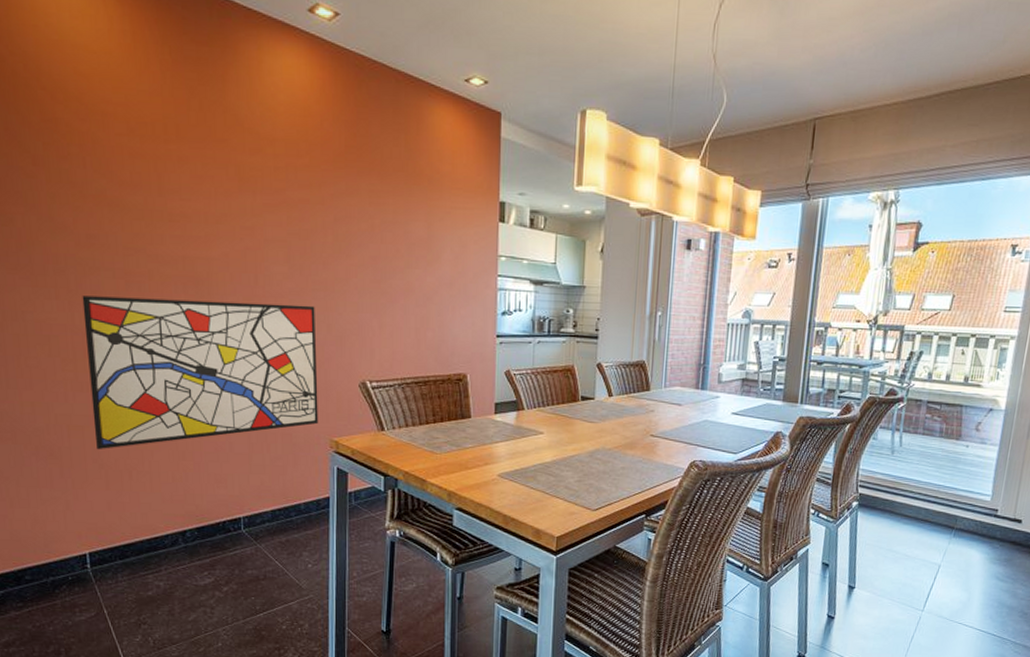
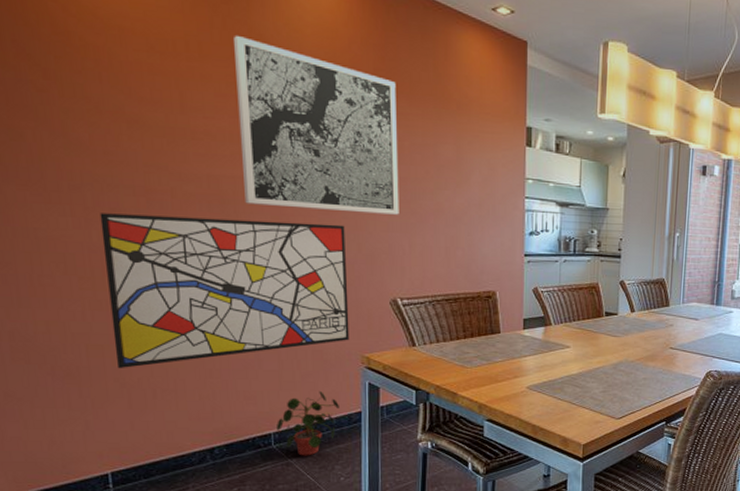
wall art: none [210,116,369,295] -> present [234,35,399,215]
potted plant: none [246,474,308,542] -> present [277,390,339,456]

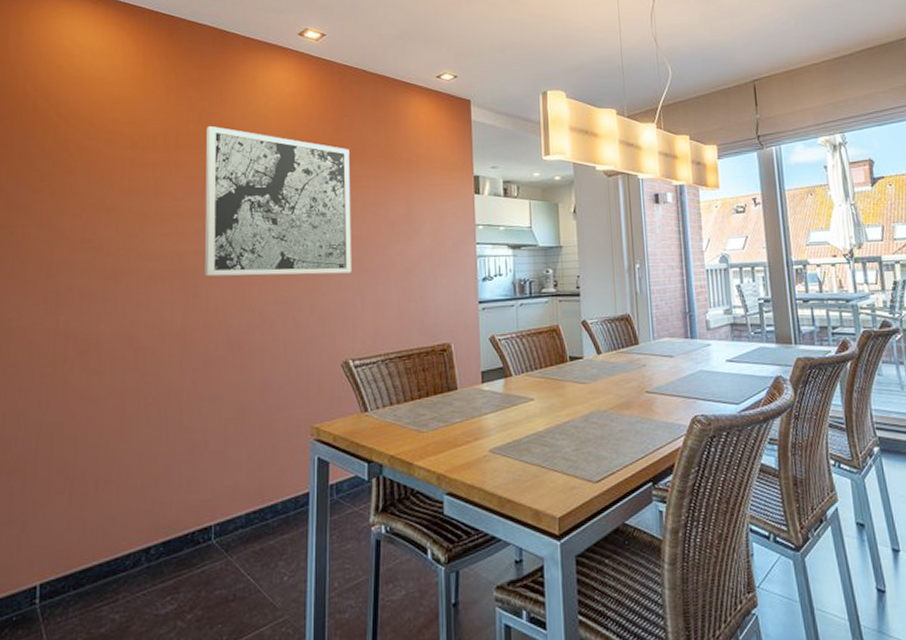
wall art: present [100,213,350,369] -> none [64,288,299,460]
potted plant: present [277,390,339,456] -> none [218,470,286,552]

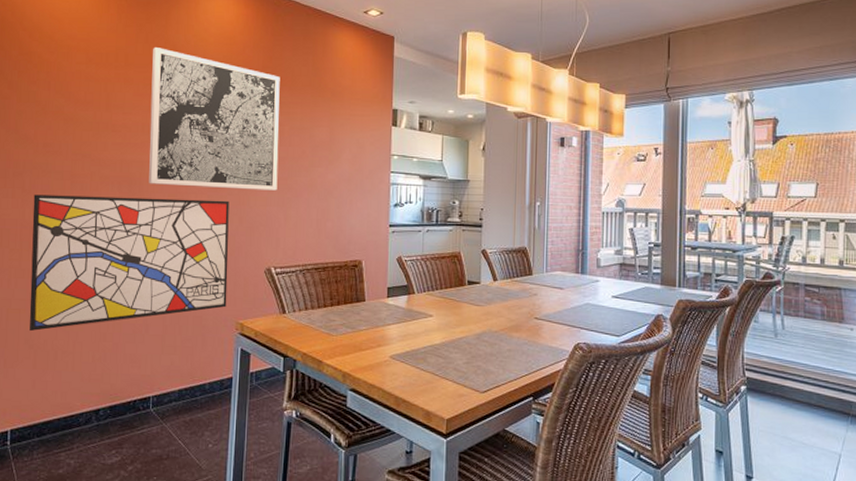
wall art: none [64,288,299,460] -> present [29,194,229,332]

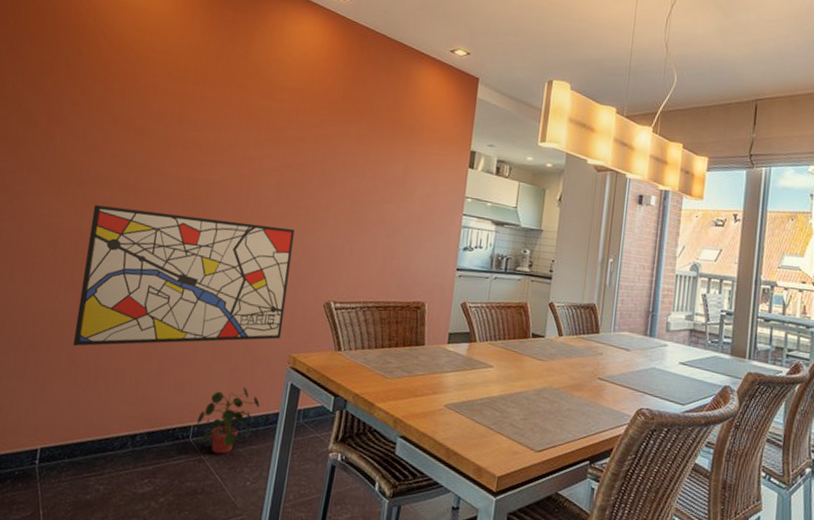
wall art: present [149,46,280,191] -> none [214,66,360,223]
potted plant: none [156,355,213,421] -> present [197,386,260,454]

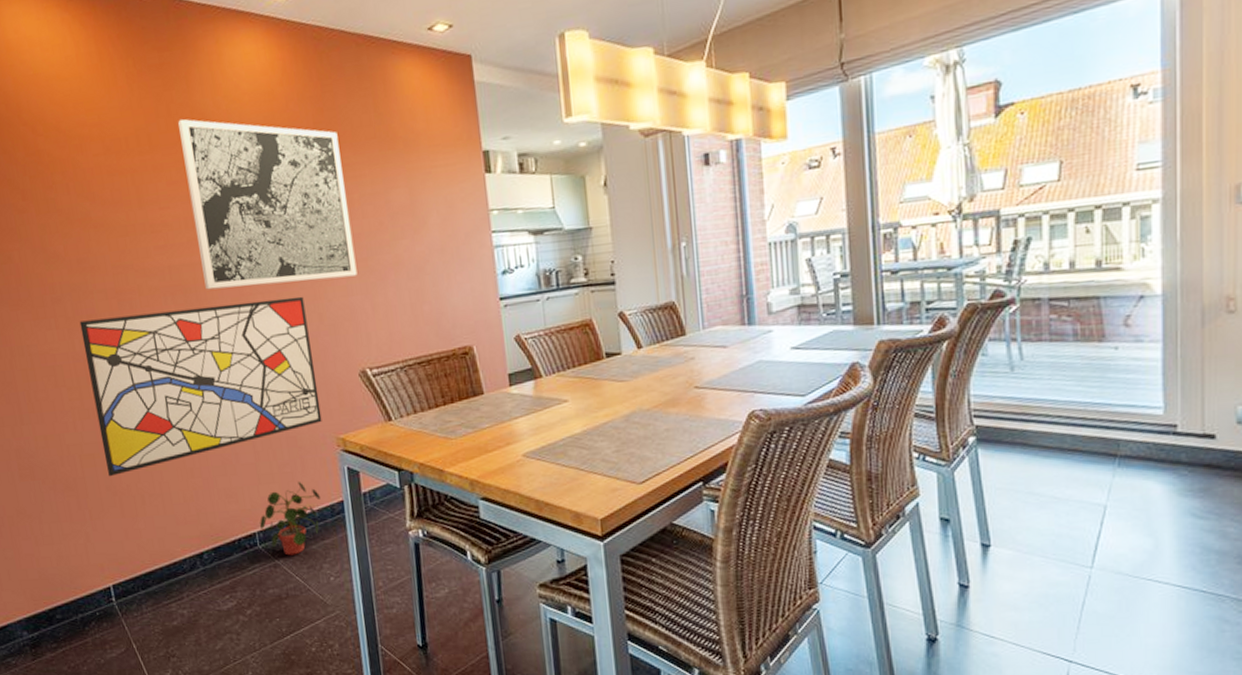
wall art: none [214,66,360,223] -> present [178,118,358,290]

